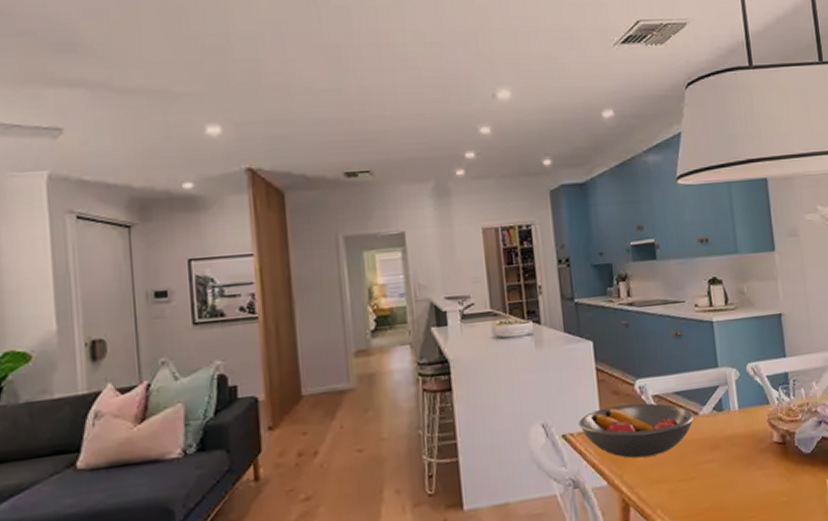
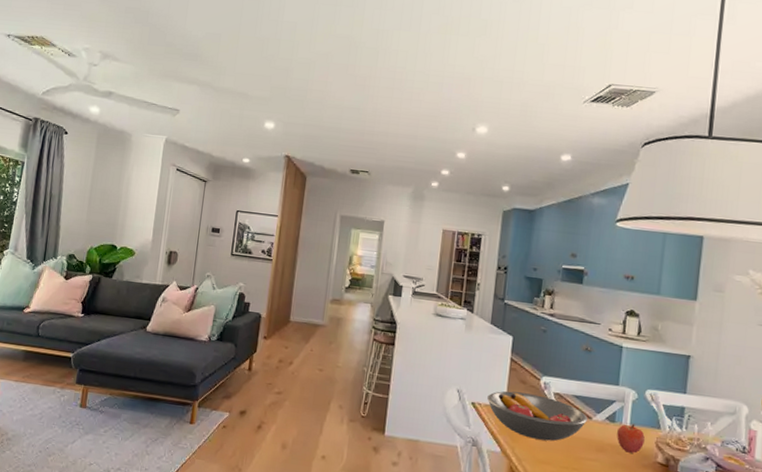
apple: none [727,406,757,441] -> present [617,424,645,454]

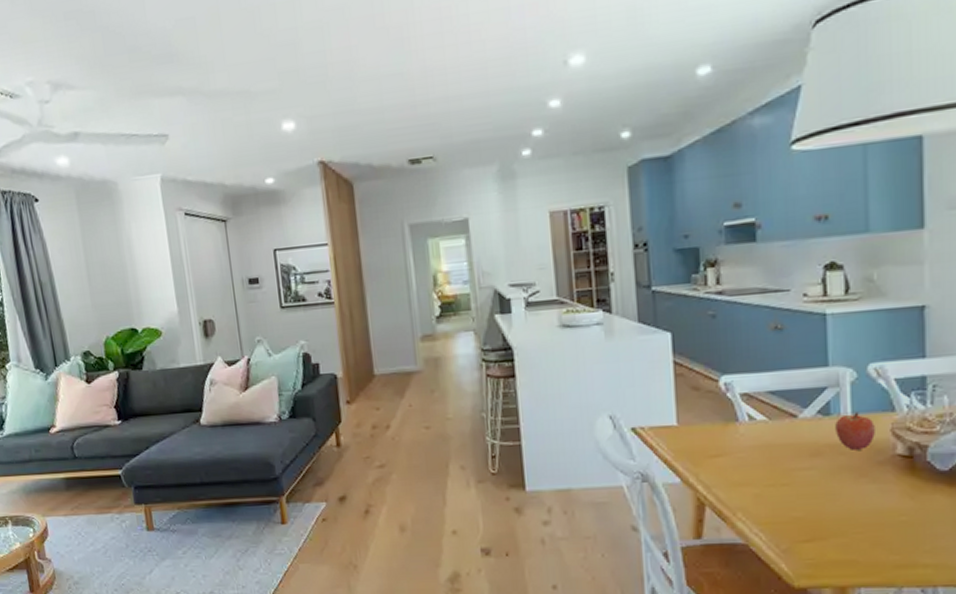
fruit bowl: present [487,391,588,441] -> none [651,401,793,458]

